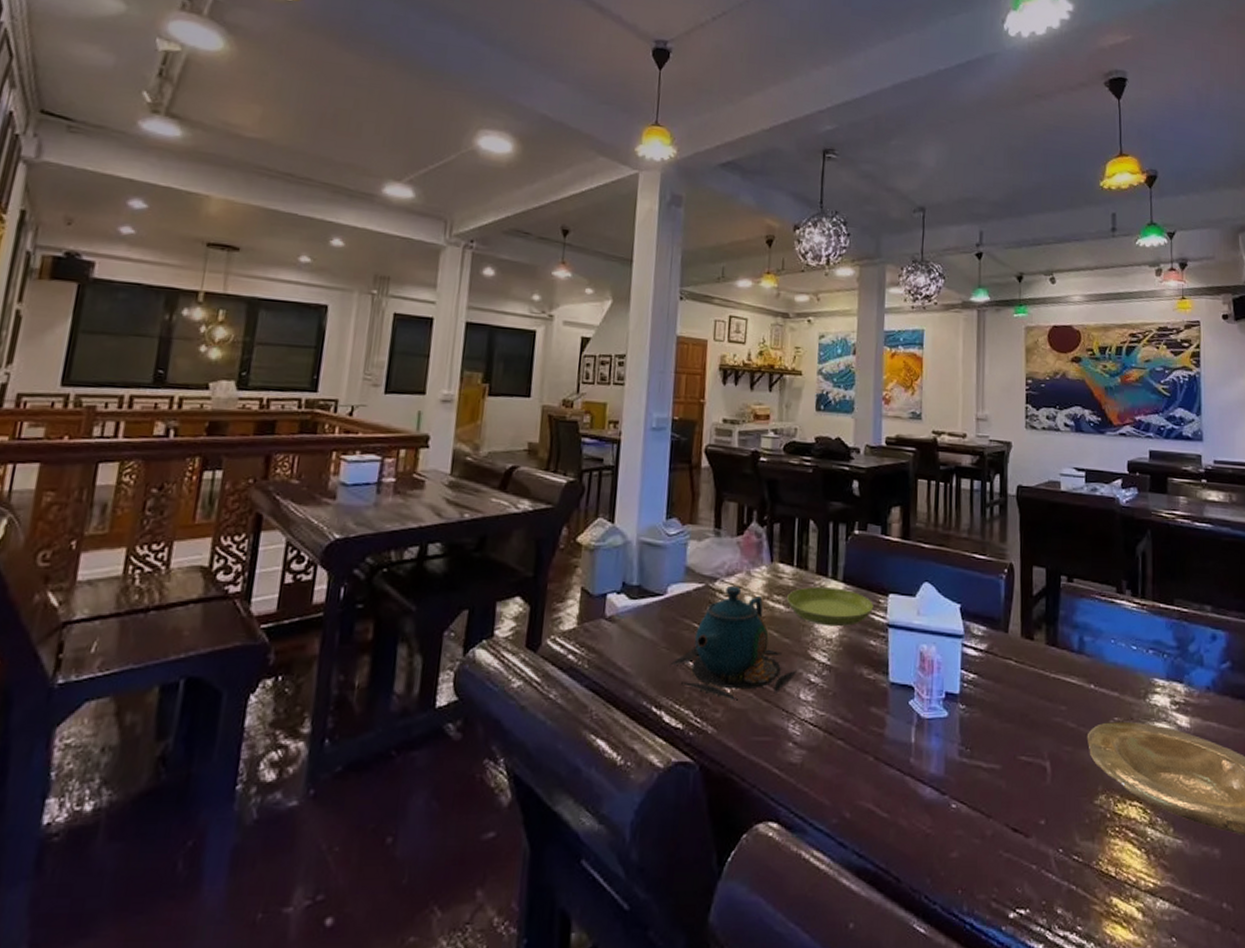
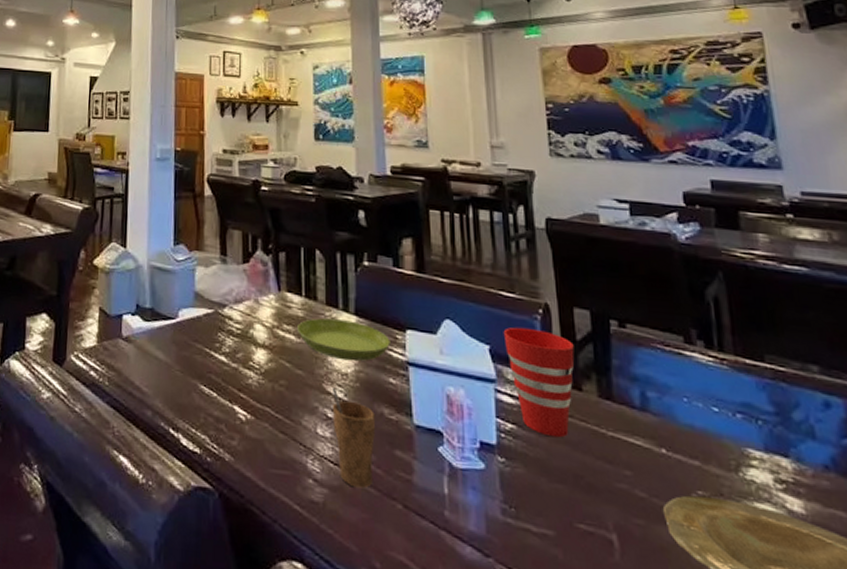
teapot: present [669,586,797,701] -> none [184,313,312,430]
cup: none [815,653,855,746] -> present [332,388,375,489]
cup: none [973,586,1030,683] -> present [503,327,575,438]

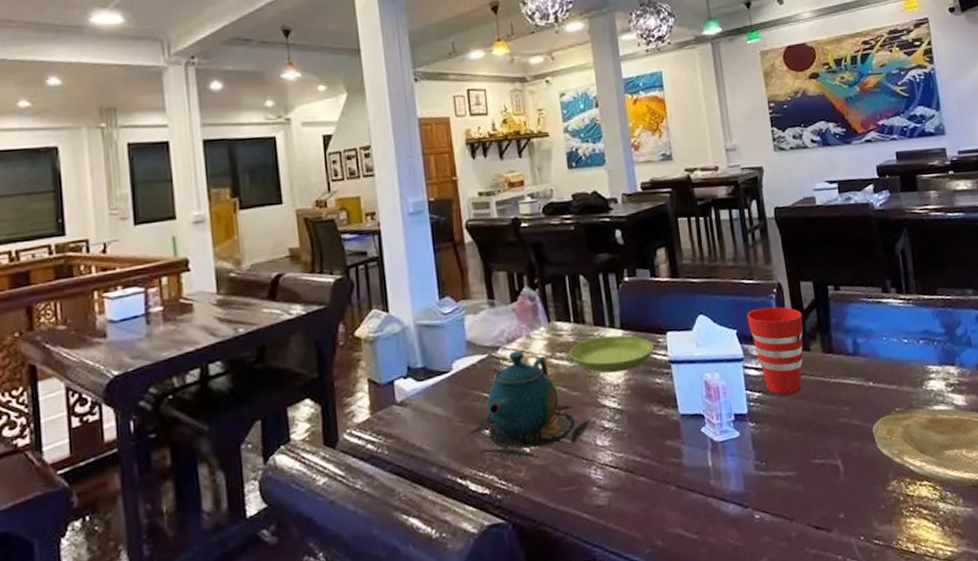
teapot: none [184,313,312,430] -> present [467,351,590,459]
cup: present [332,388,375,489] -> none [606,400,649,483]

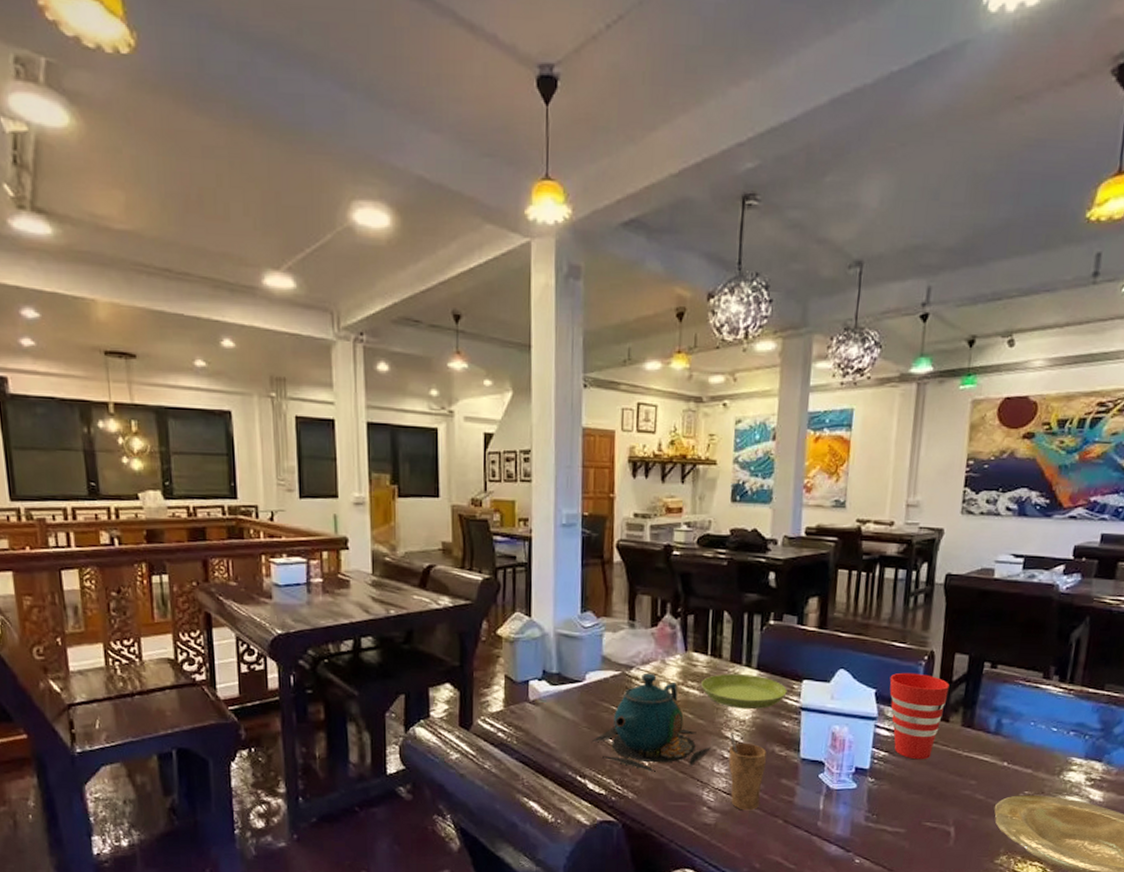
cup: none [606,400,649,483] -> present [728,733,767,811]

